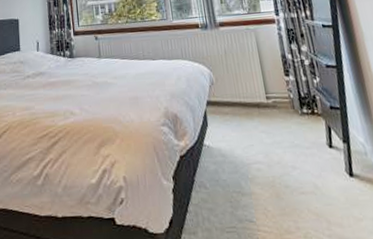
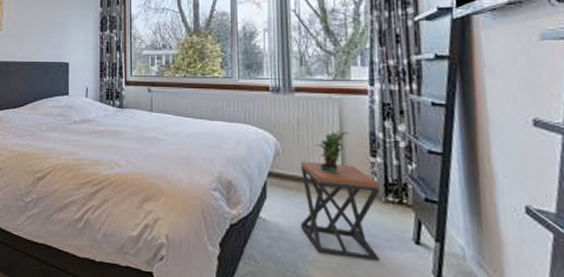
stool: none [232,85,305,170] -> present [300,161,380,261]
potted plant: none [240,56,266,96] -> present [314,130,349,174]

